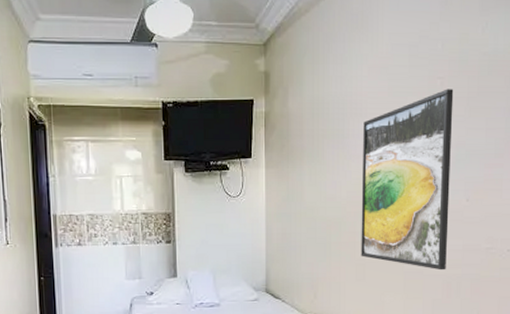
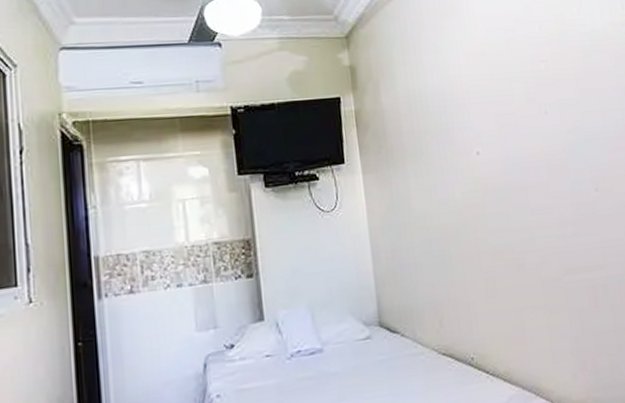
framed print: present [361,89,454,271] -> none [468,71,588,275]

